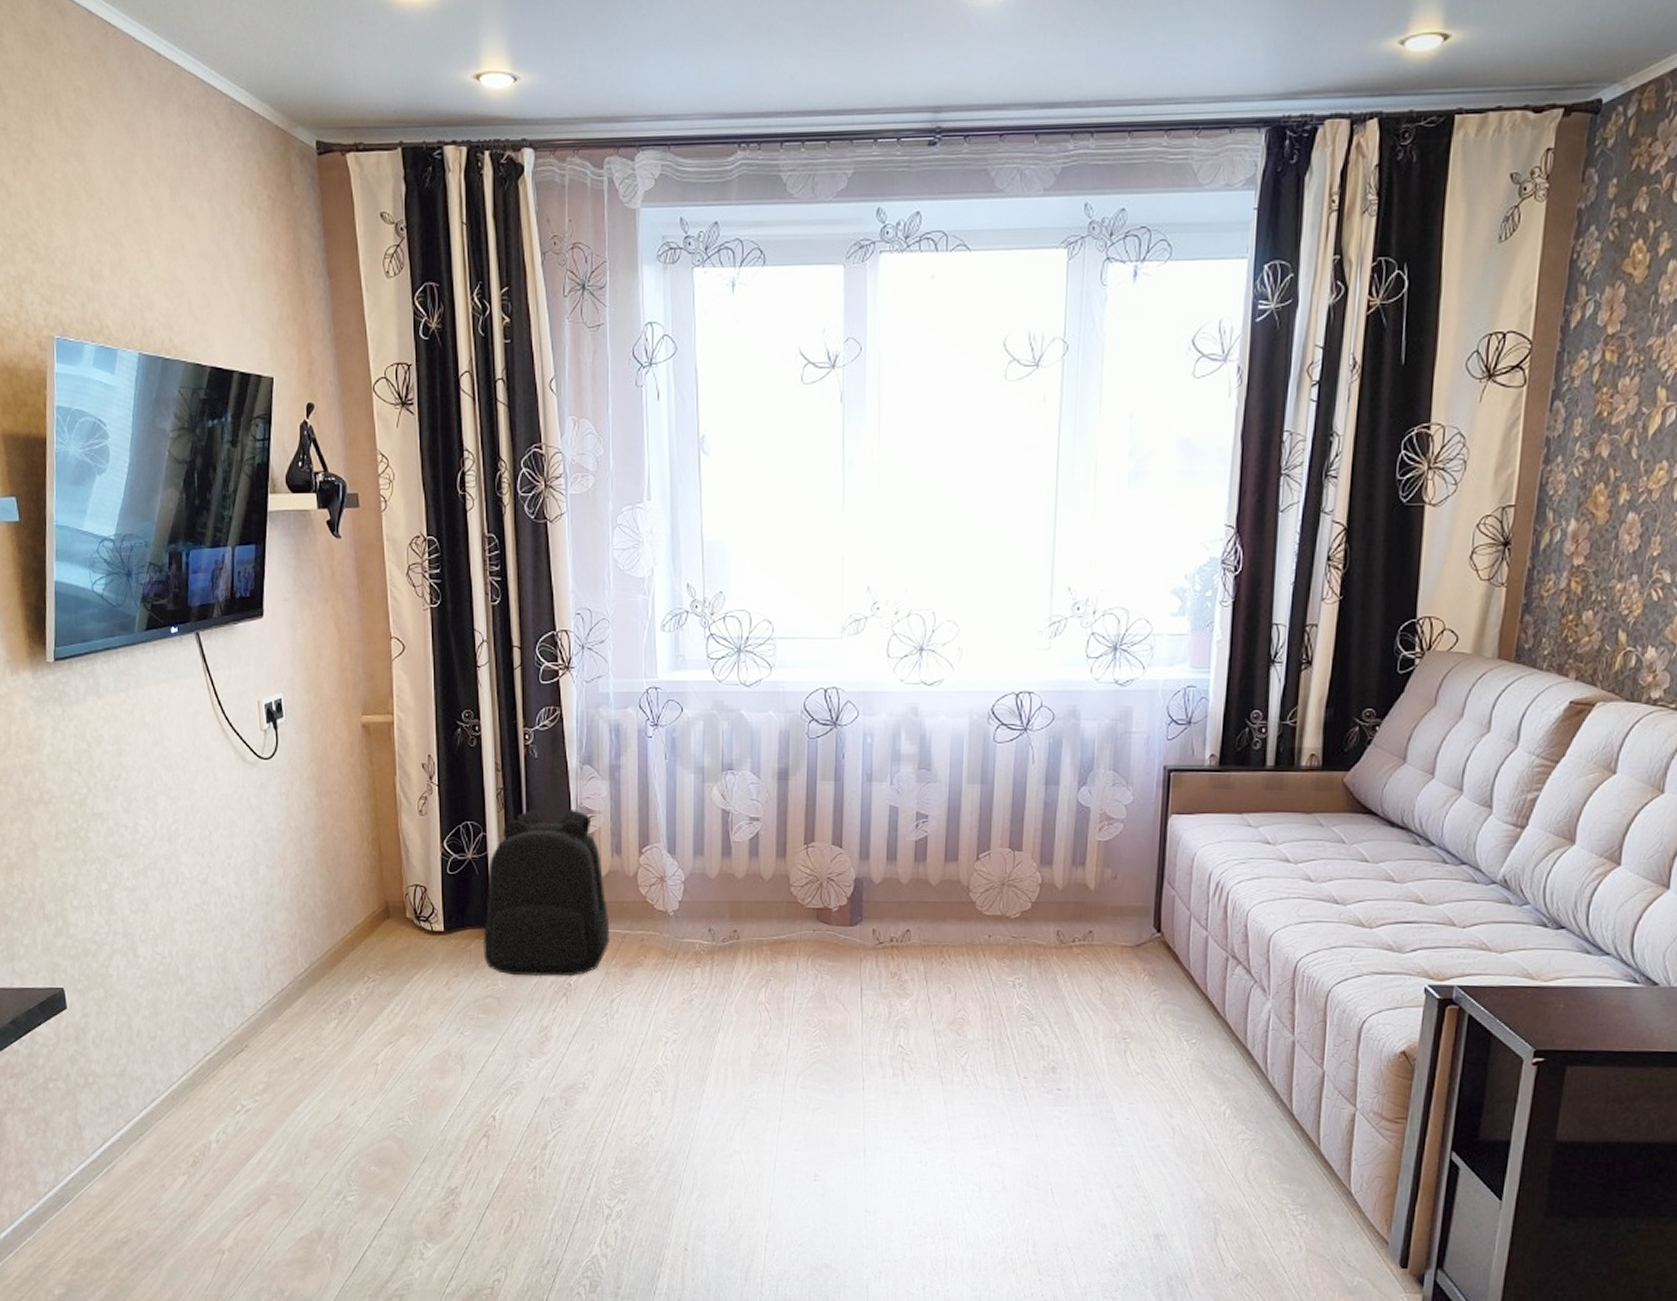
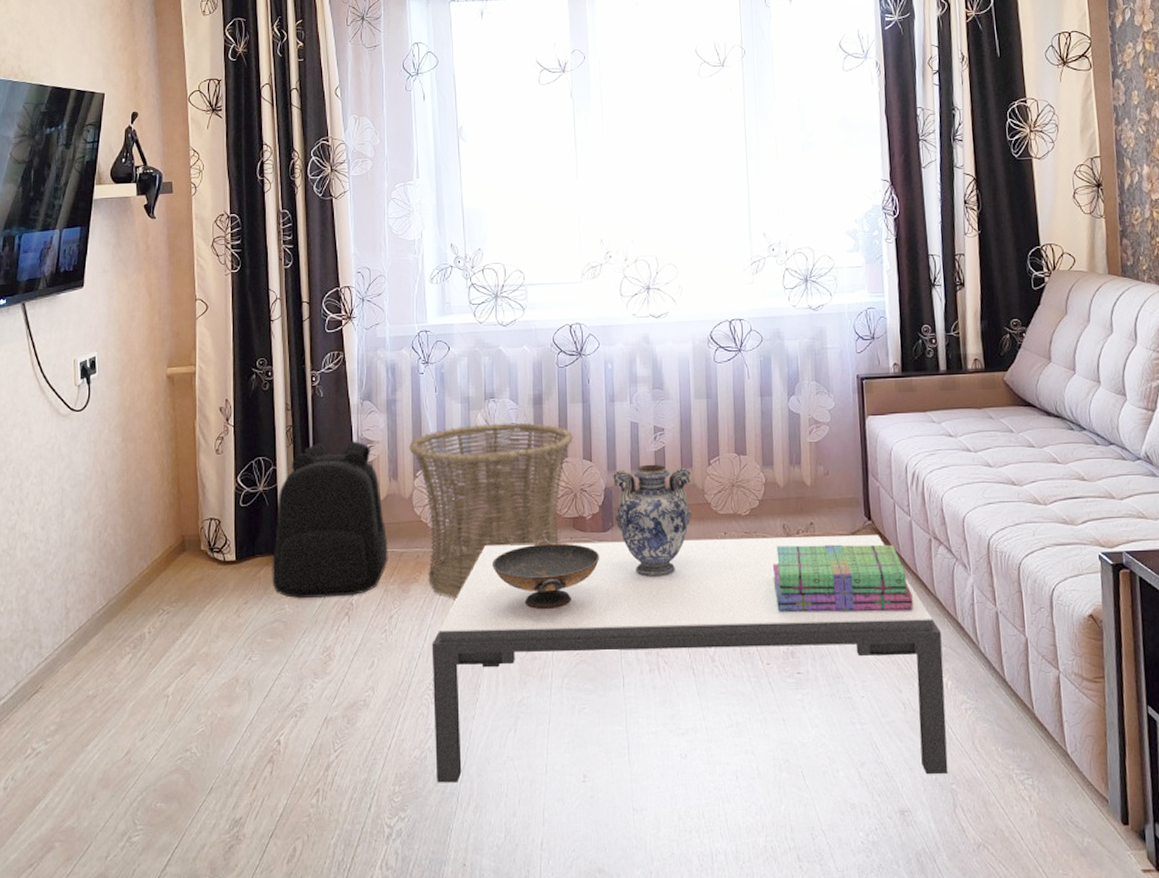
basket: none [634,798,822,987] -> present [409,422,573,599]
coffee table: none [656,932,1227,1204] -> present [431,535,949,783]
decorative bowl: none [723,930,845,1005] -> present [491,539,600,610]
decorative vase: none [864,855,955,978] -> present [612,464,692,577]
stack of books: none [1039,954,1198,1032] -> present [772,544,913,612]

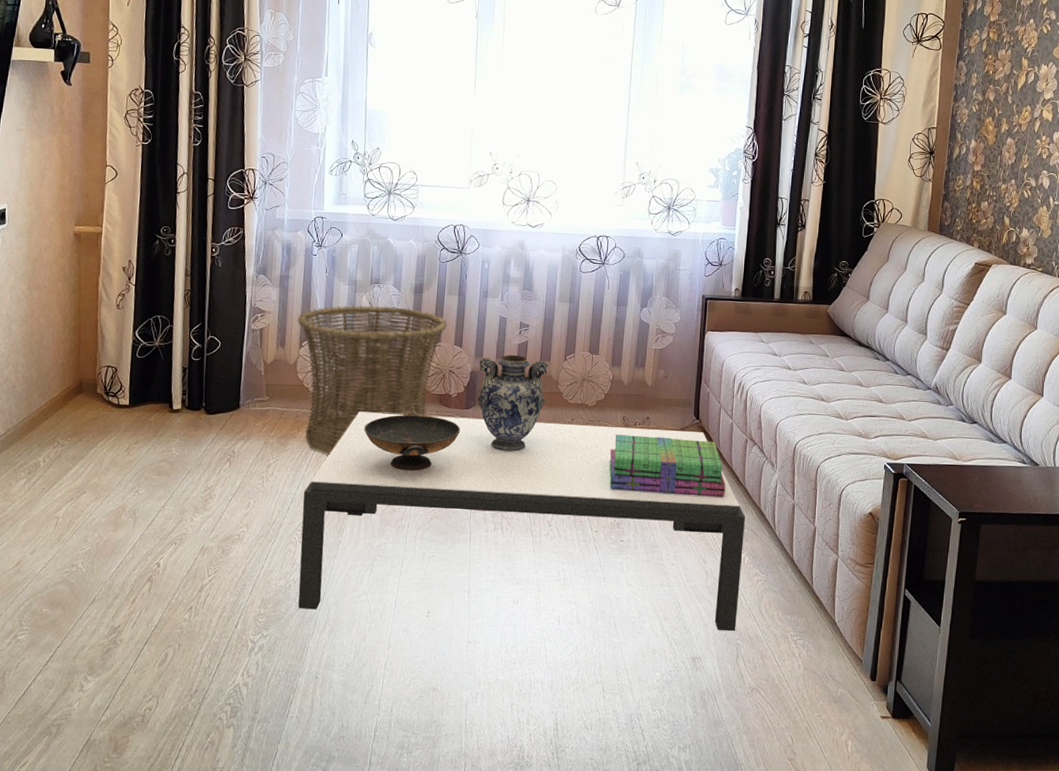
backpack: present [272,441,388,599] -> none [161,307,271,445]

